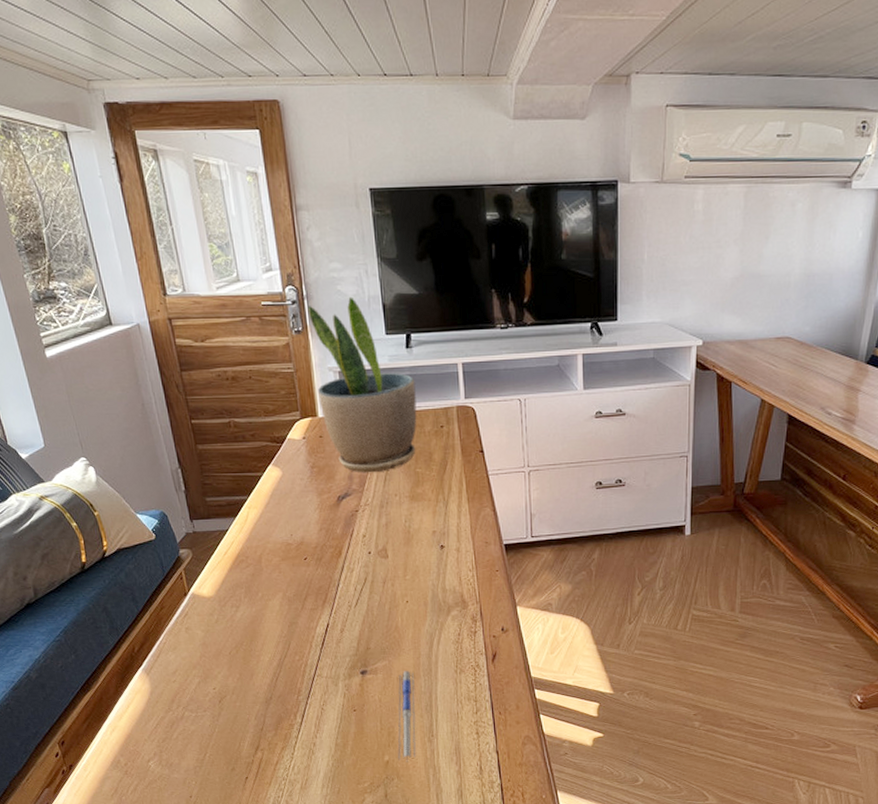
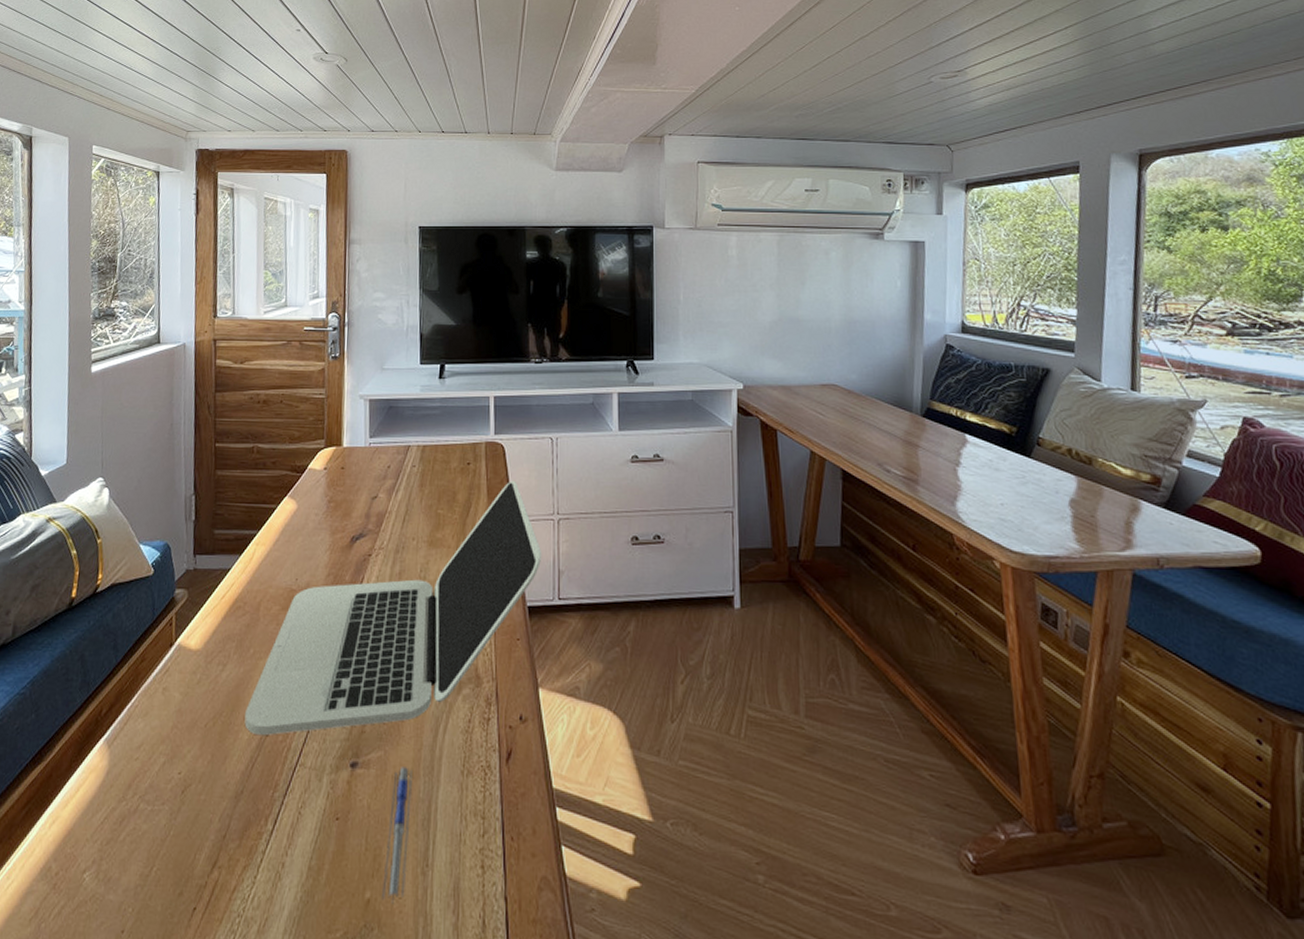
laptop: none [263,439,516,657] -> present [244,480,542,736]
potted plant: present [307,296,417,473] -> none [345,325,445,512]

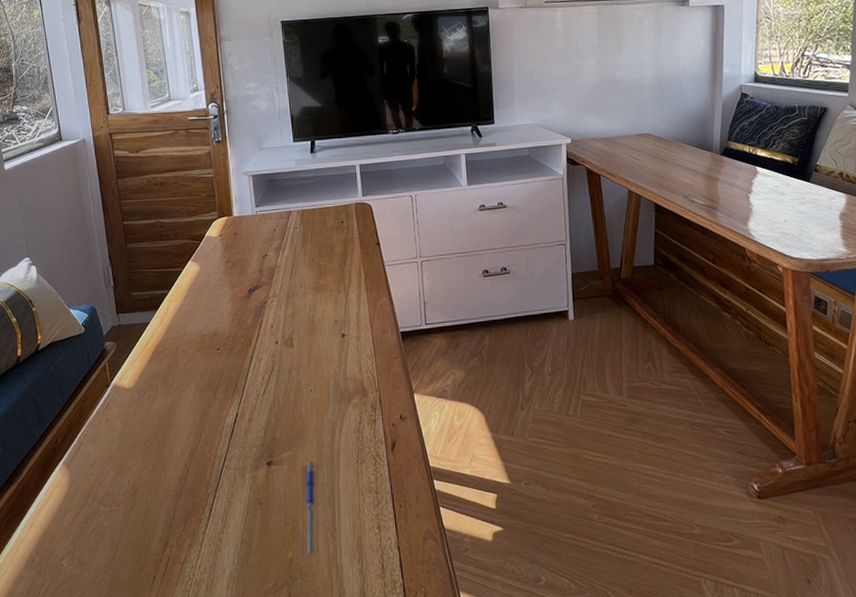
laptop: present [244,480,542,736] -> none [176,233,410,449]

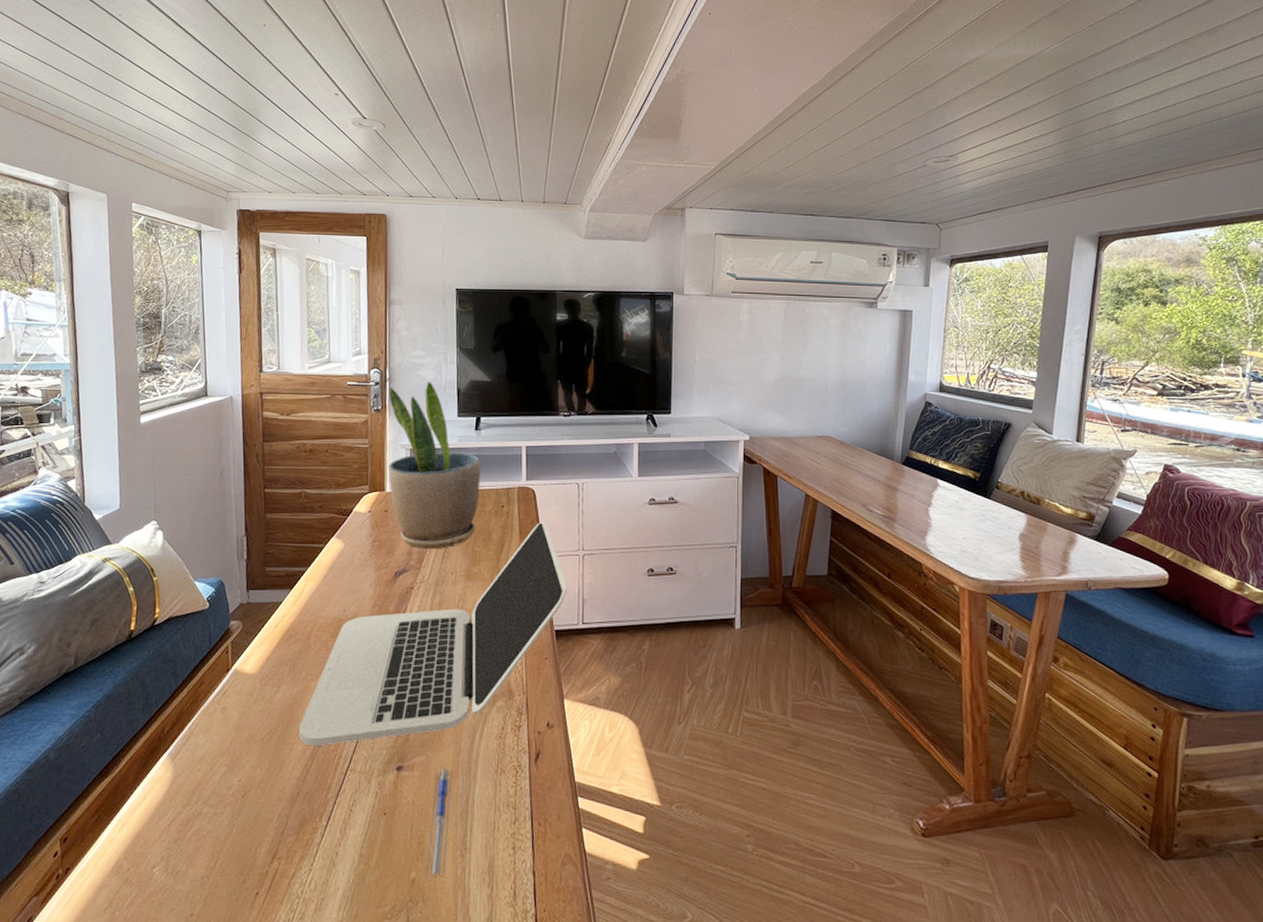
laptop: none [176,233,410,449] -> present [299,521,569,747]
potted plant: none [227,110,320,267] -> present [388,381,481,550]

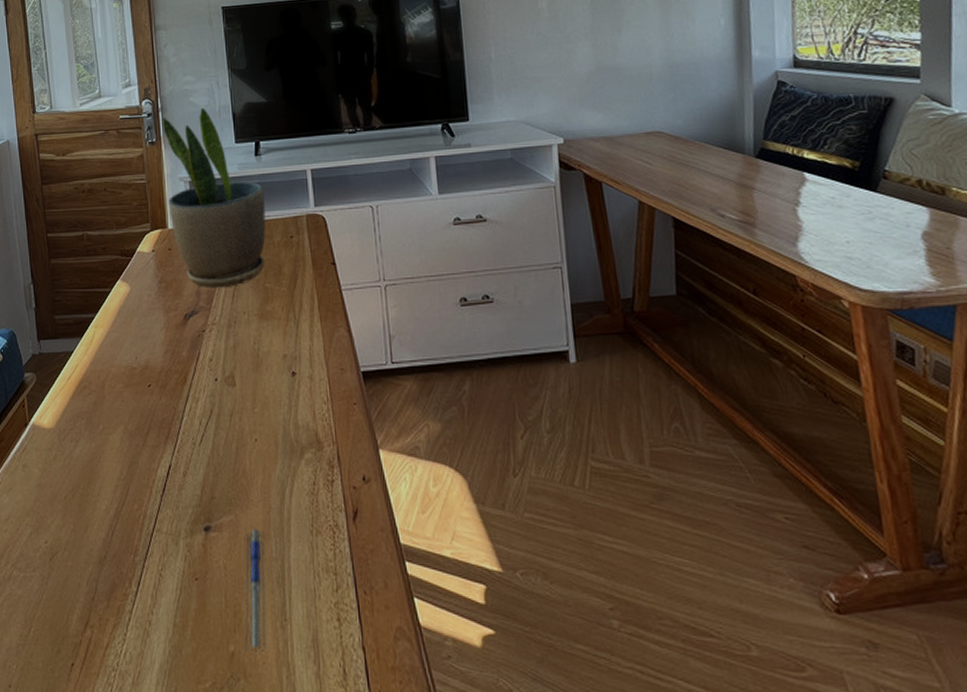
laptop: present [299,521,569,747] -> none [101,250,372,505]

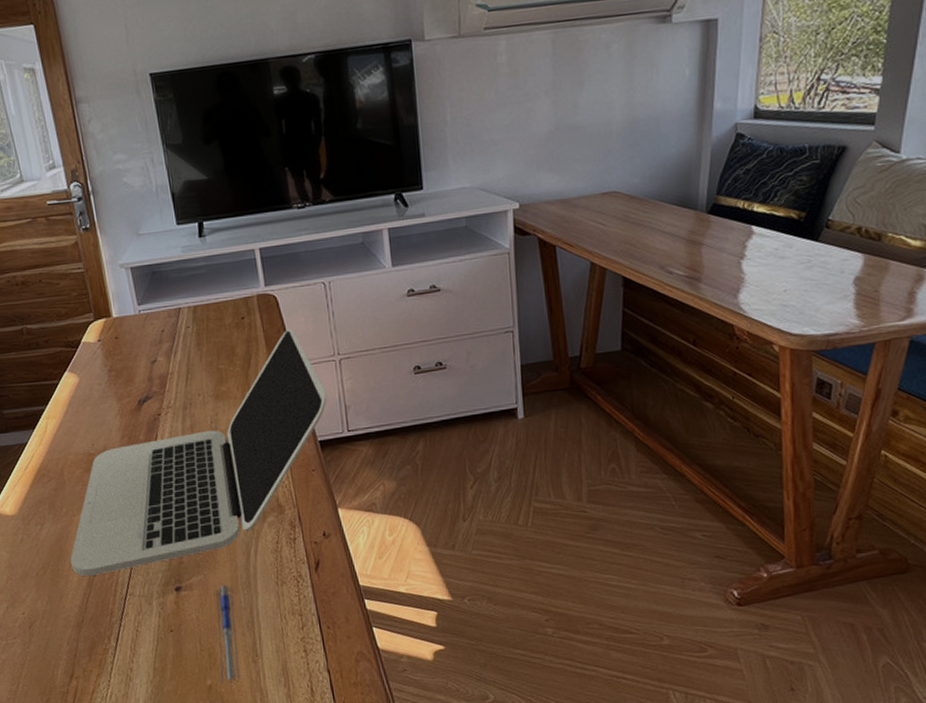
laptop: none [101,250,372,505] -> present [70,328,328,577]
potted plant: present [162,107,266,289] -> none [94,188,217,374]

